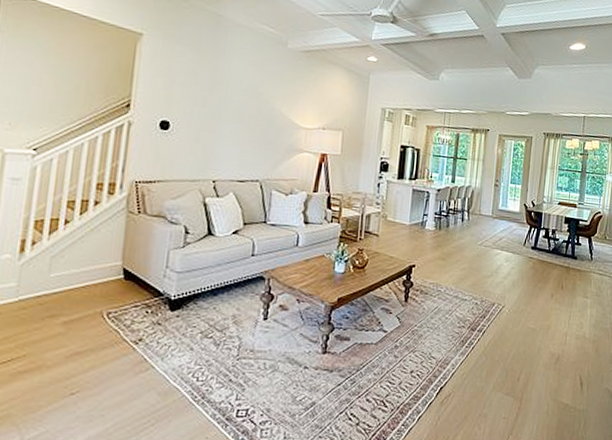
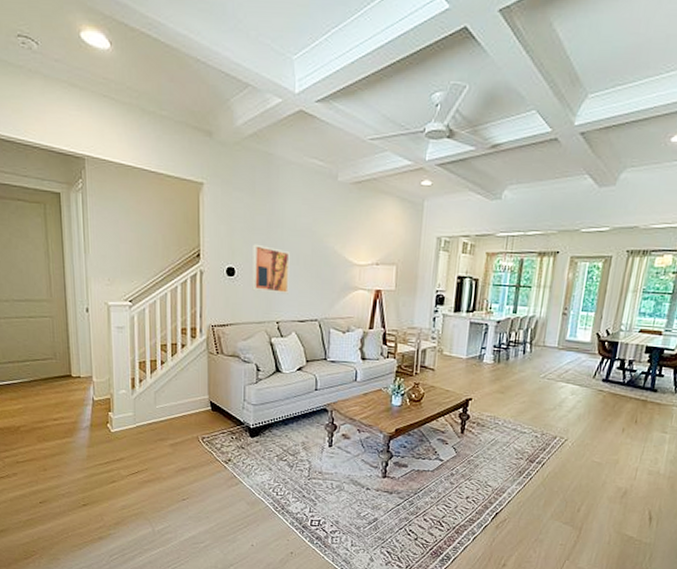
wall art: none [188,99,233,153] -> present [252,244,290,294]

